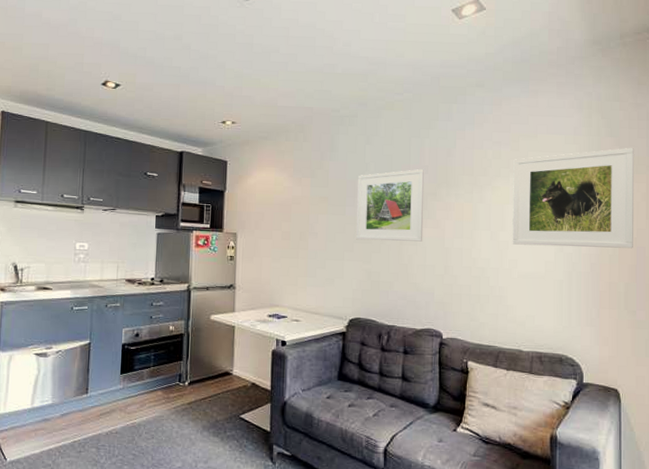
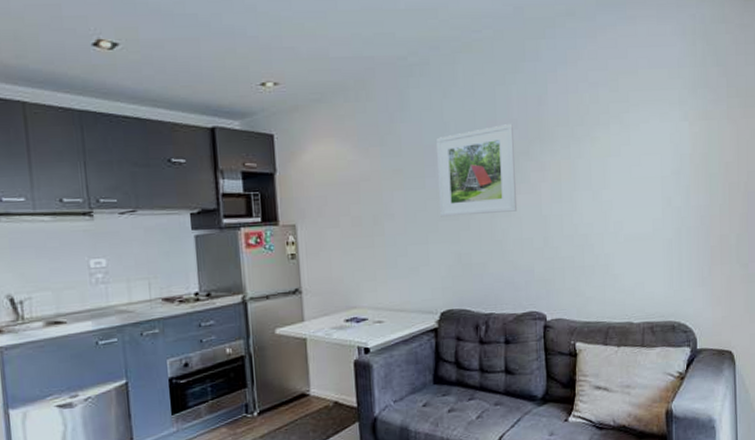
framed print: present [512,147,635,249] -> none [613,77,744,204]

